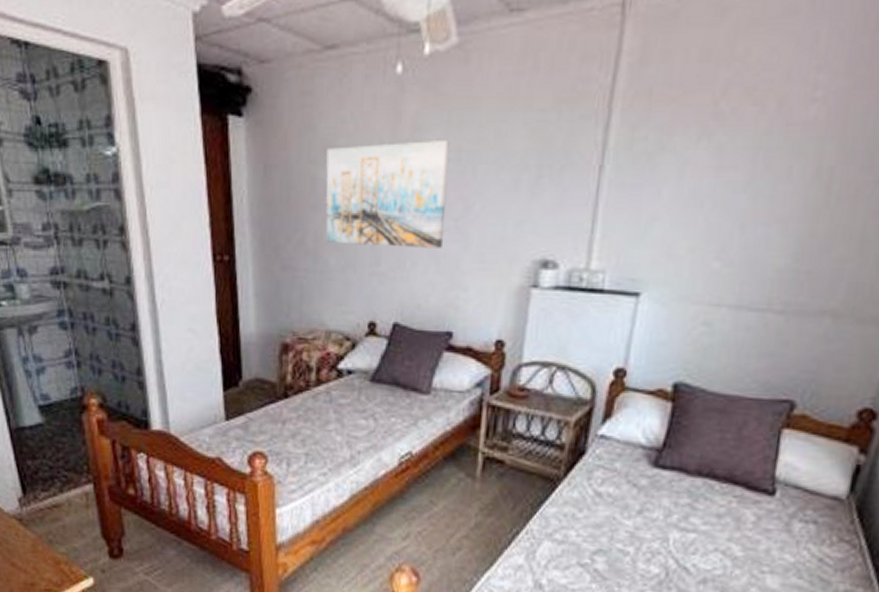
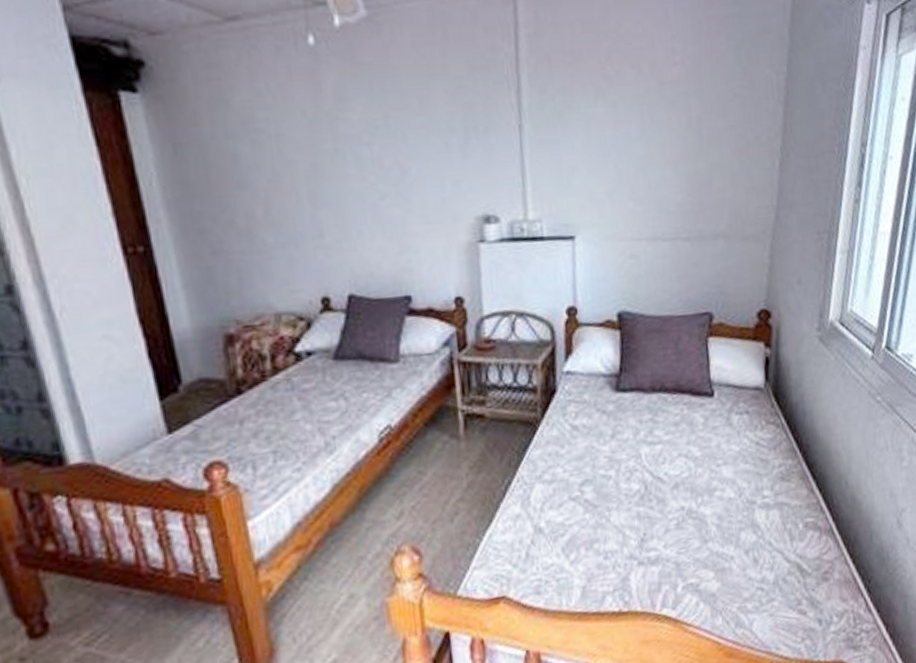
wall art: present [325,141,450,248] -> none [245,109,386,220]

